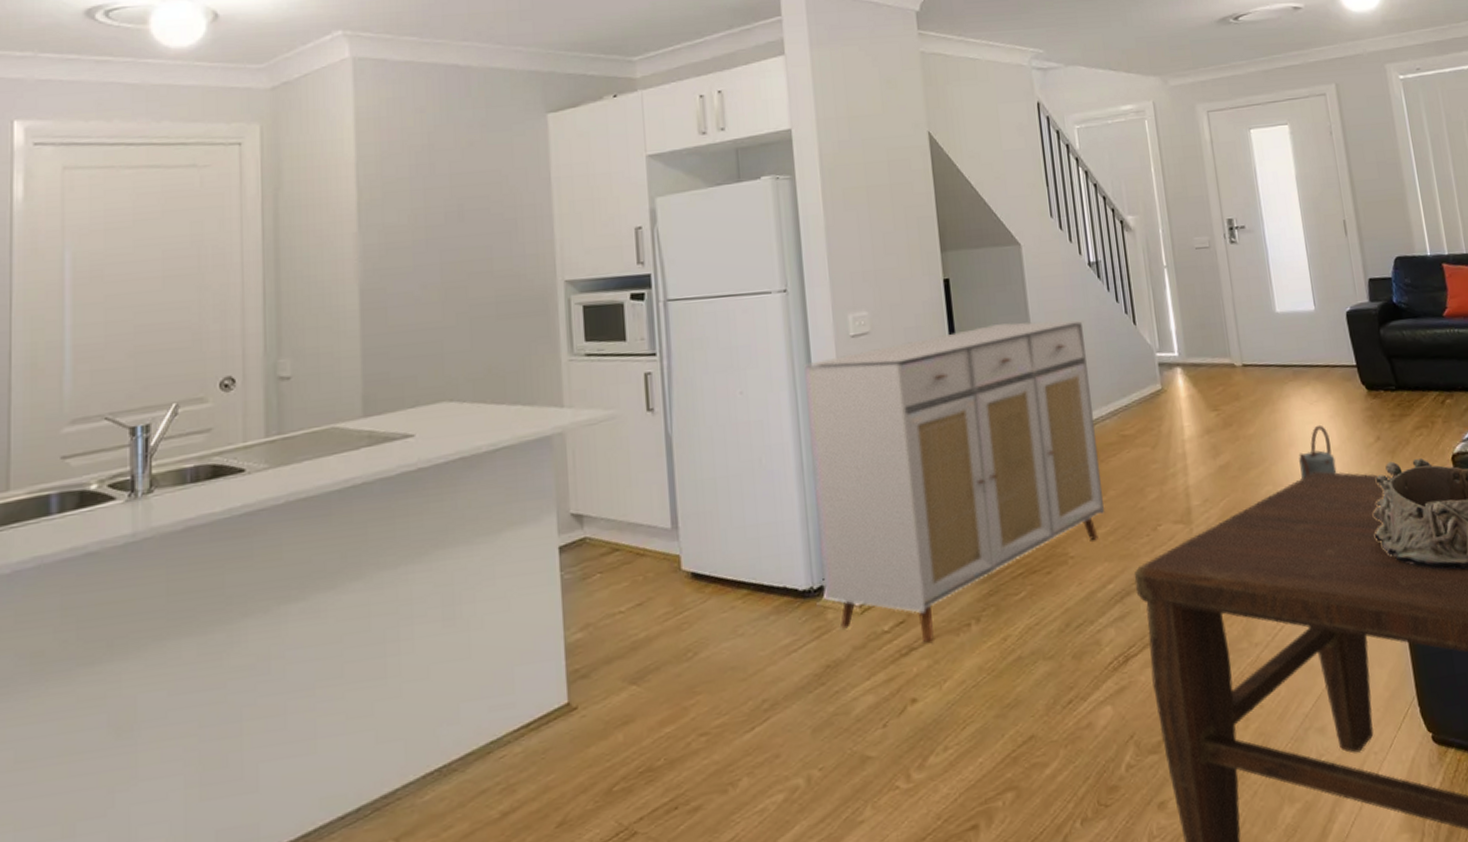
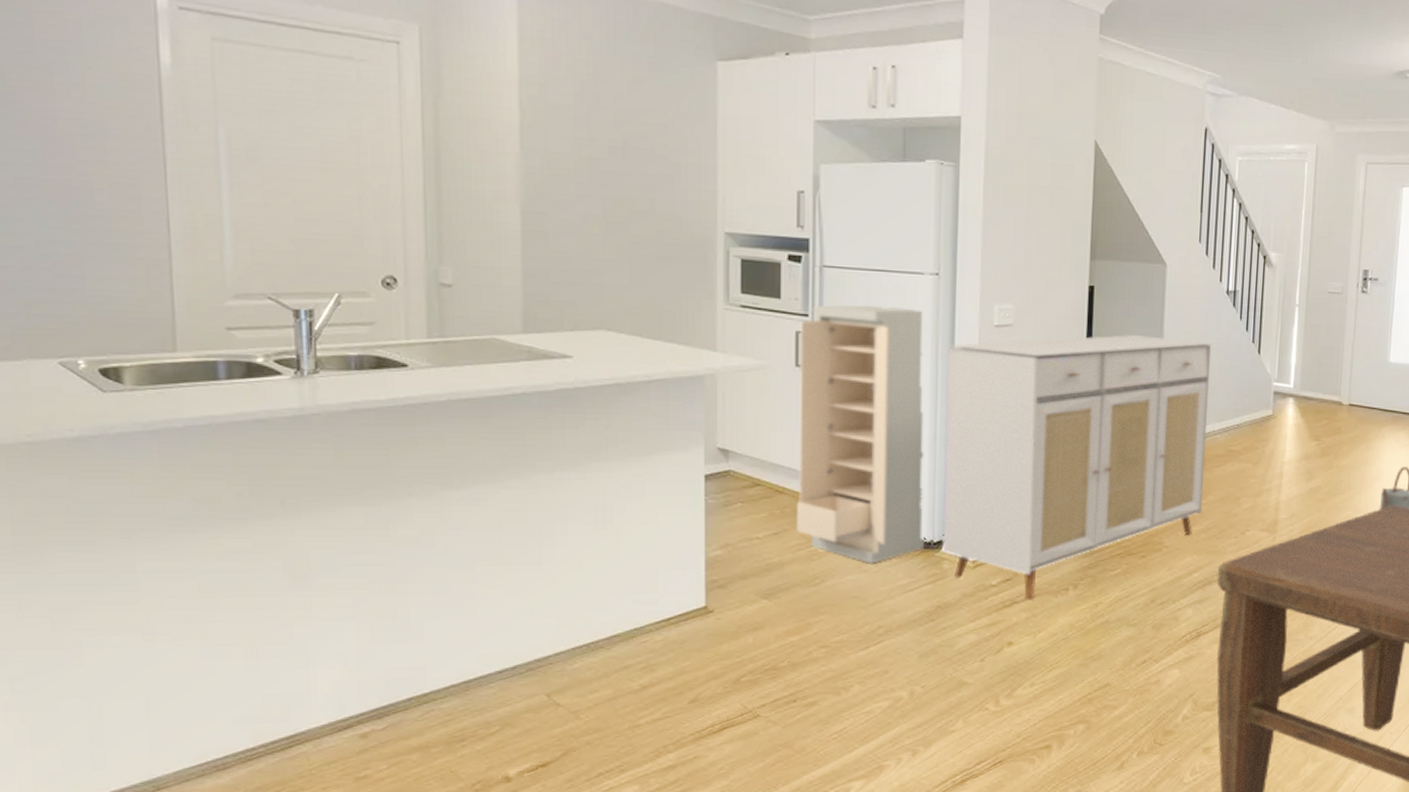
storage cabinet: none [648,331,805,625] -> present [797,305,925,564]

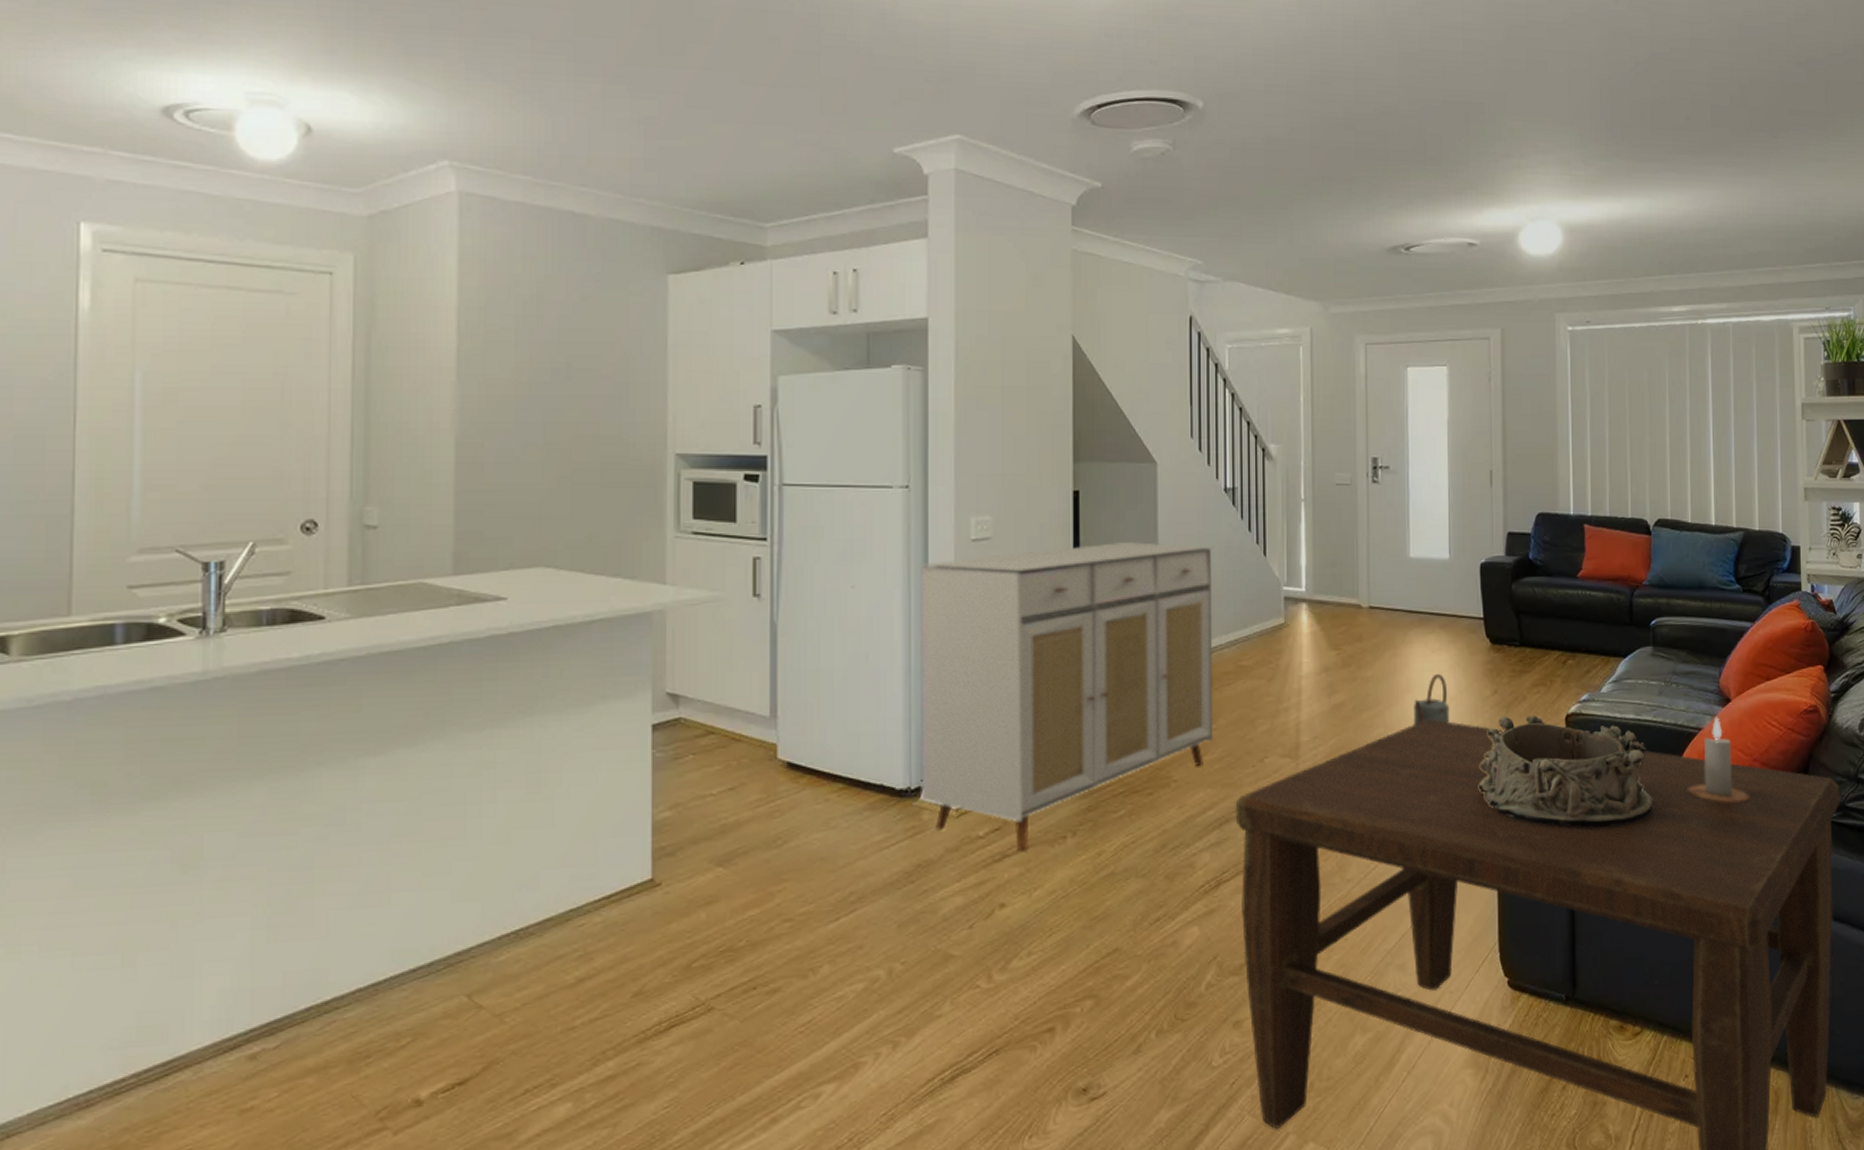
storage cabinet: present [797,305,925,564] -> none [756,524,901,818]

